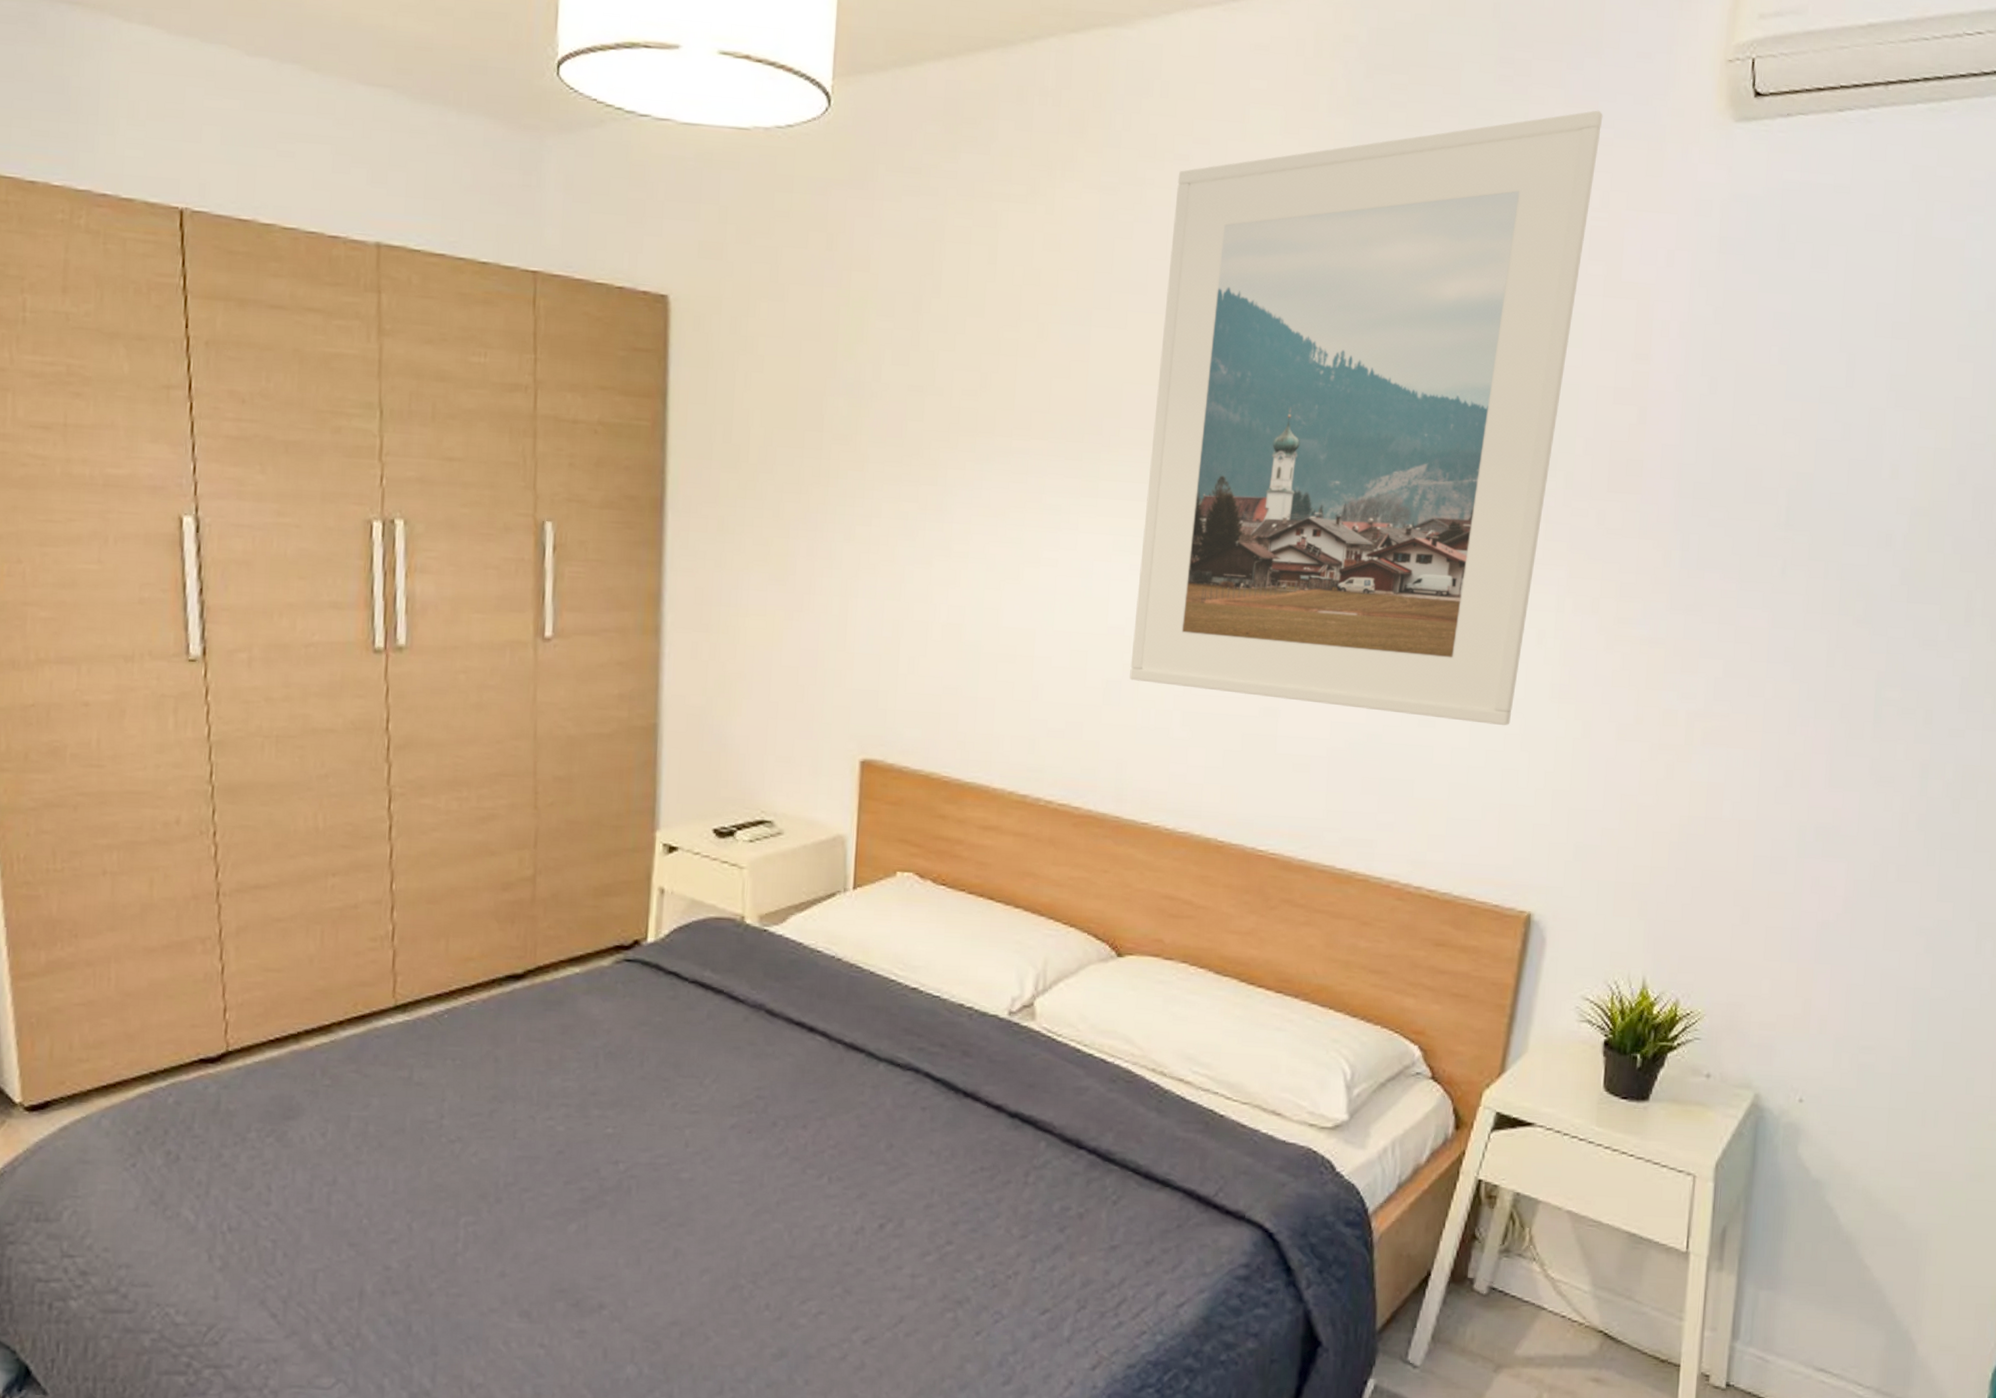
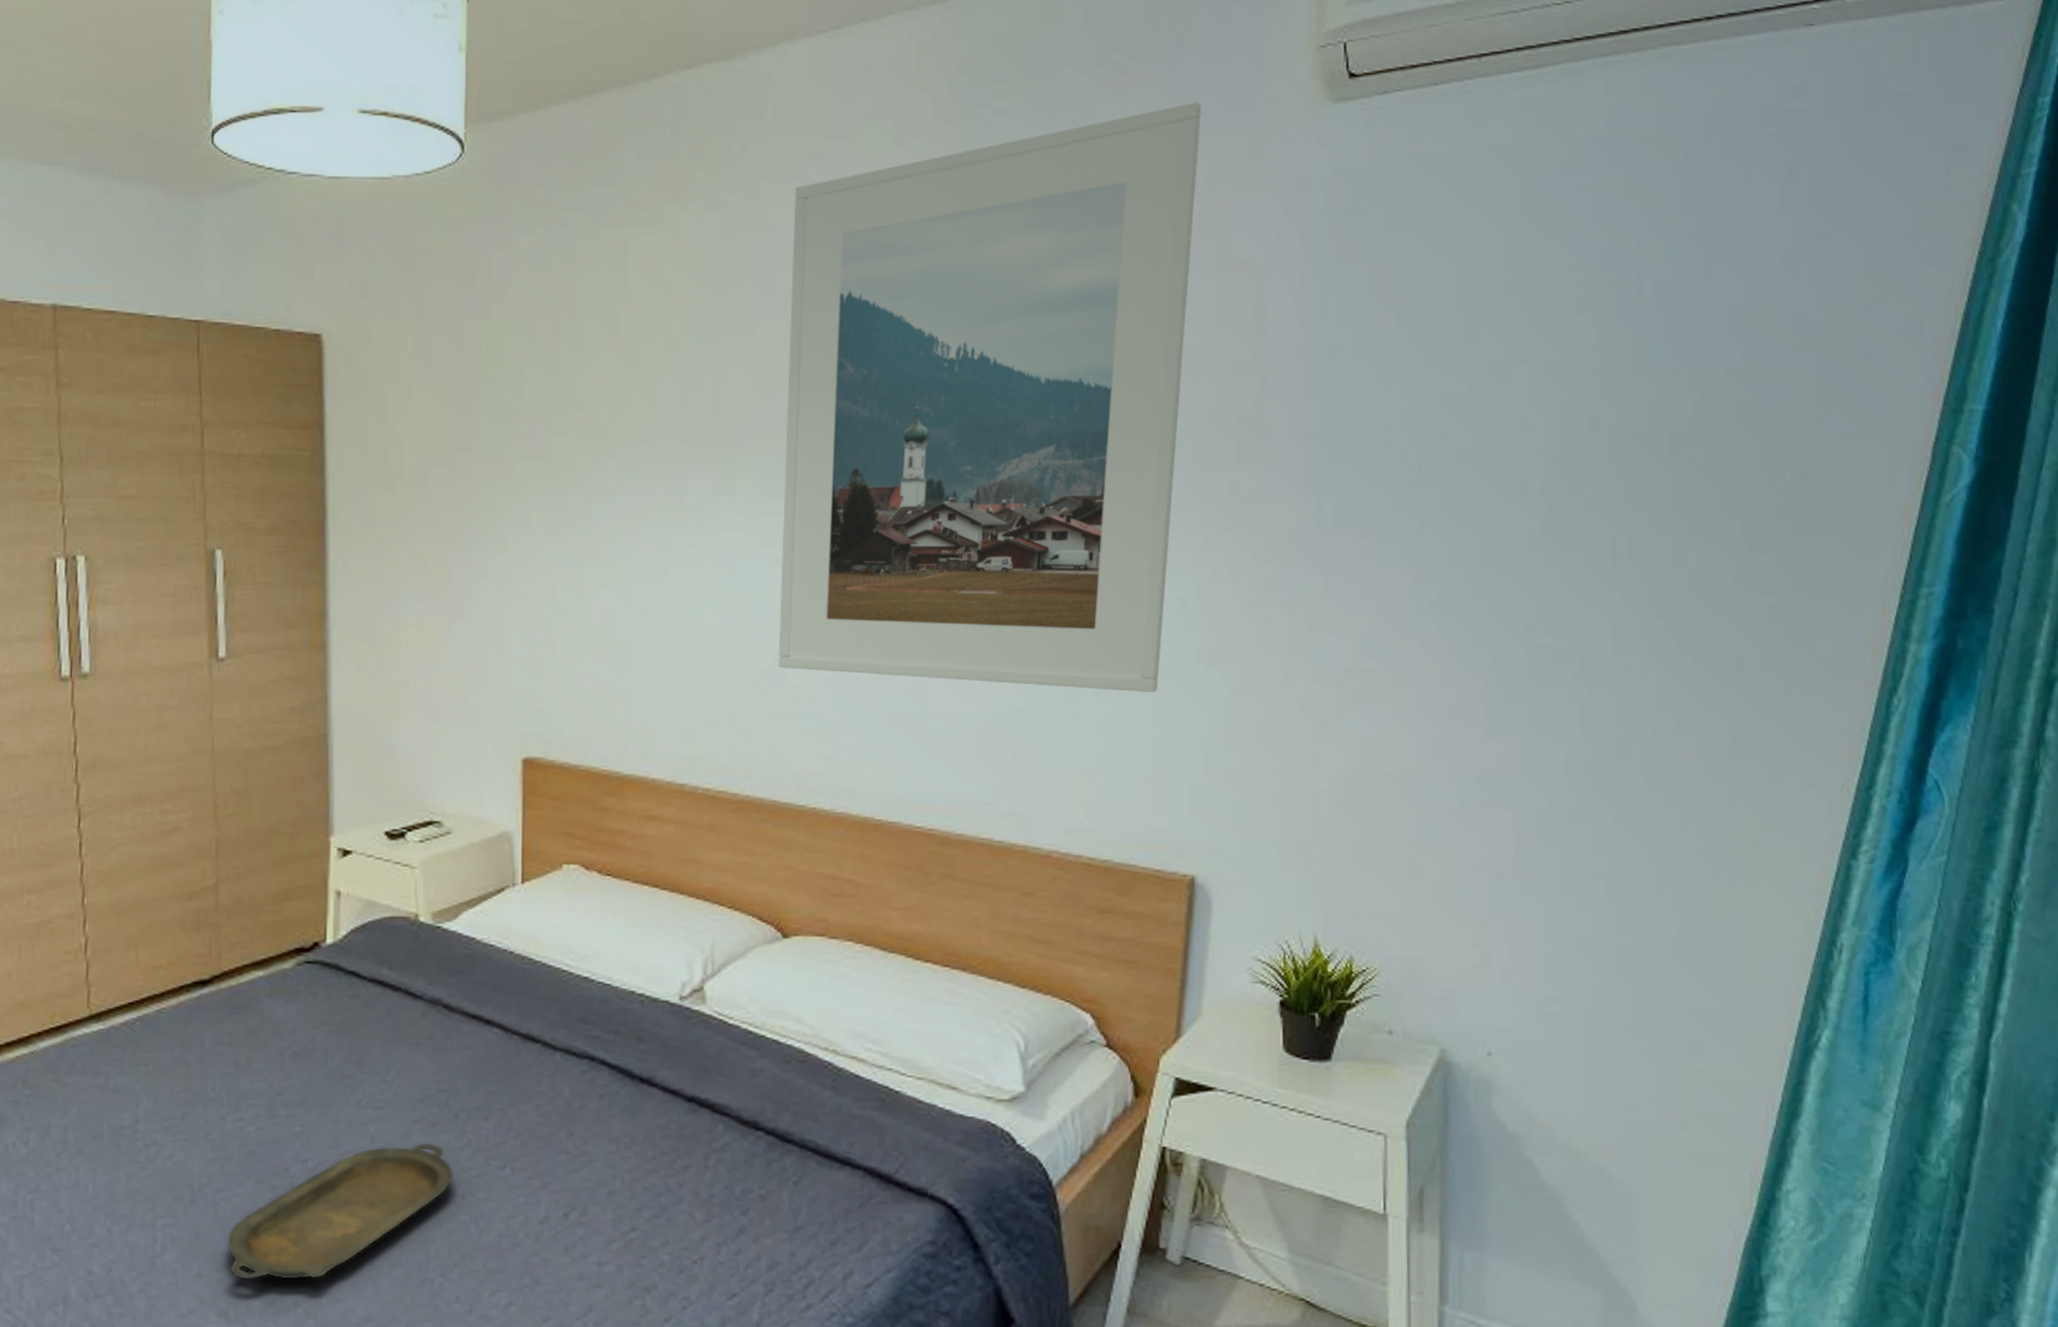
serving tray: none [531,1148,770,1282] -> present [226,1142,454,1281]

